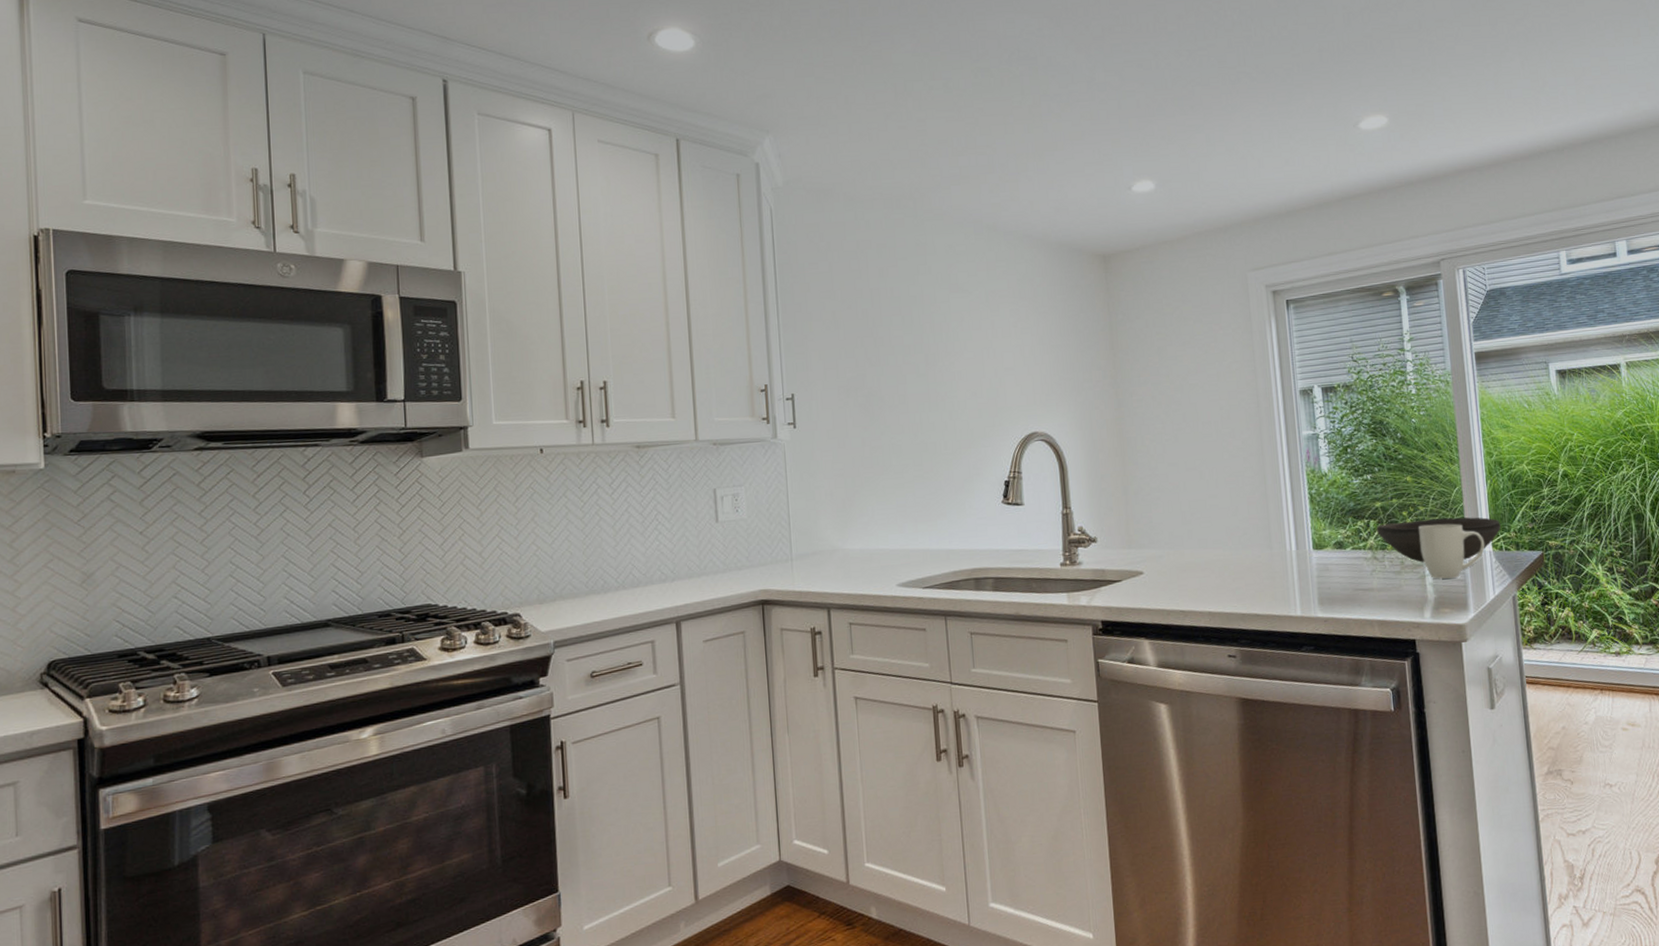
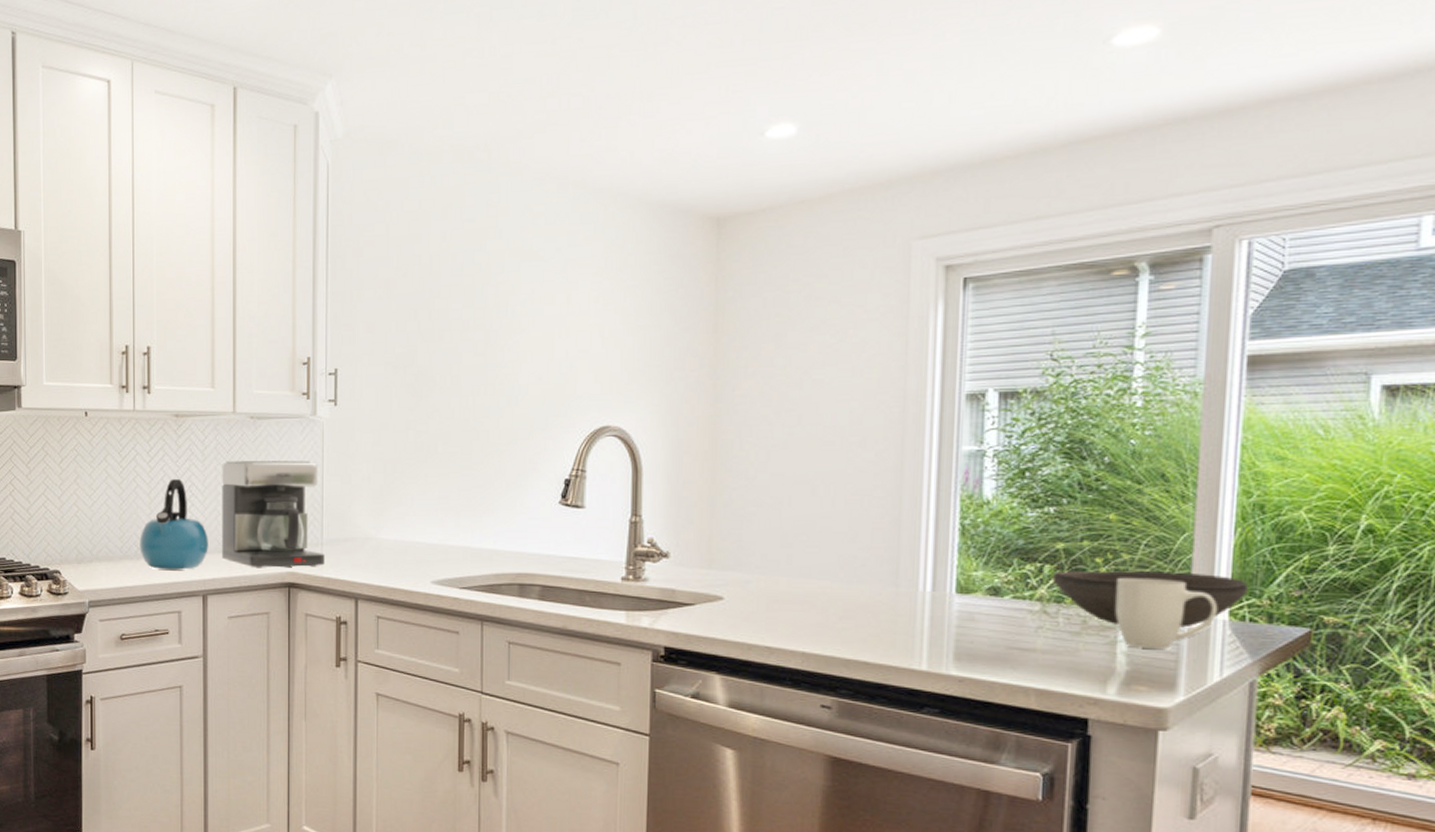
kettle: none [606,508,679,601] -> present [140,478,208,570]
coffee maker: none [687,481,796,590] -> present [222,461,325,569]

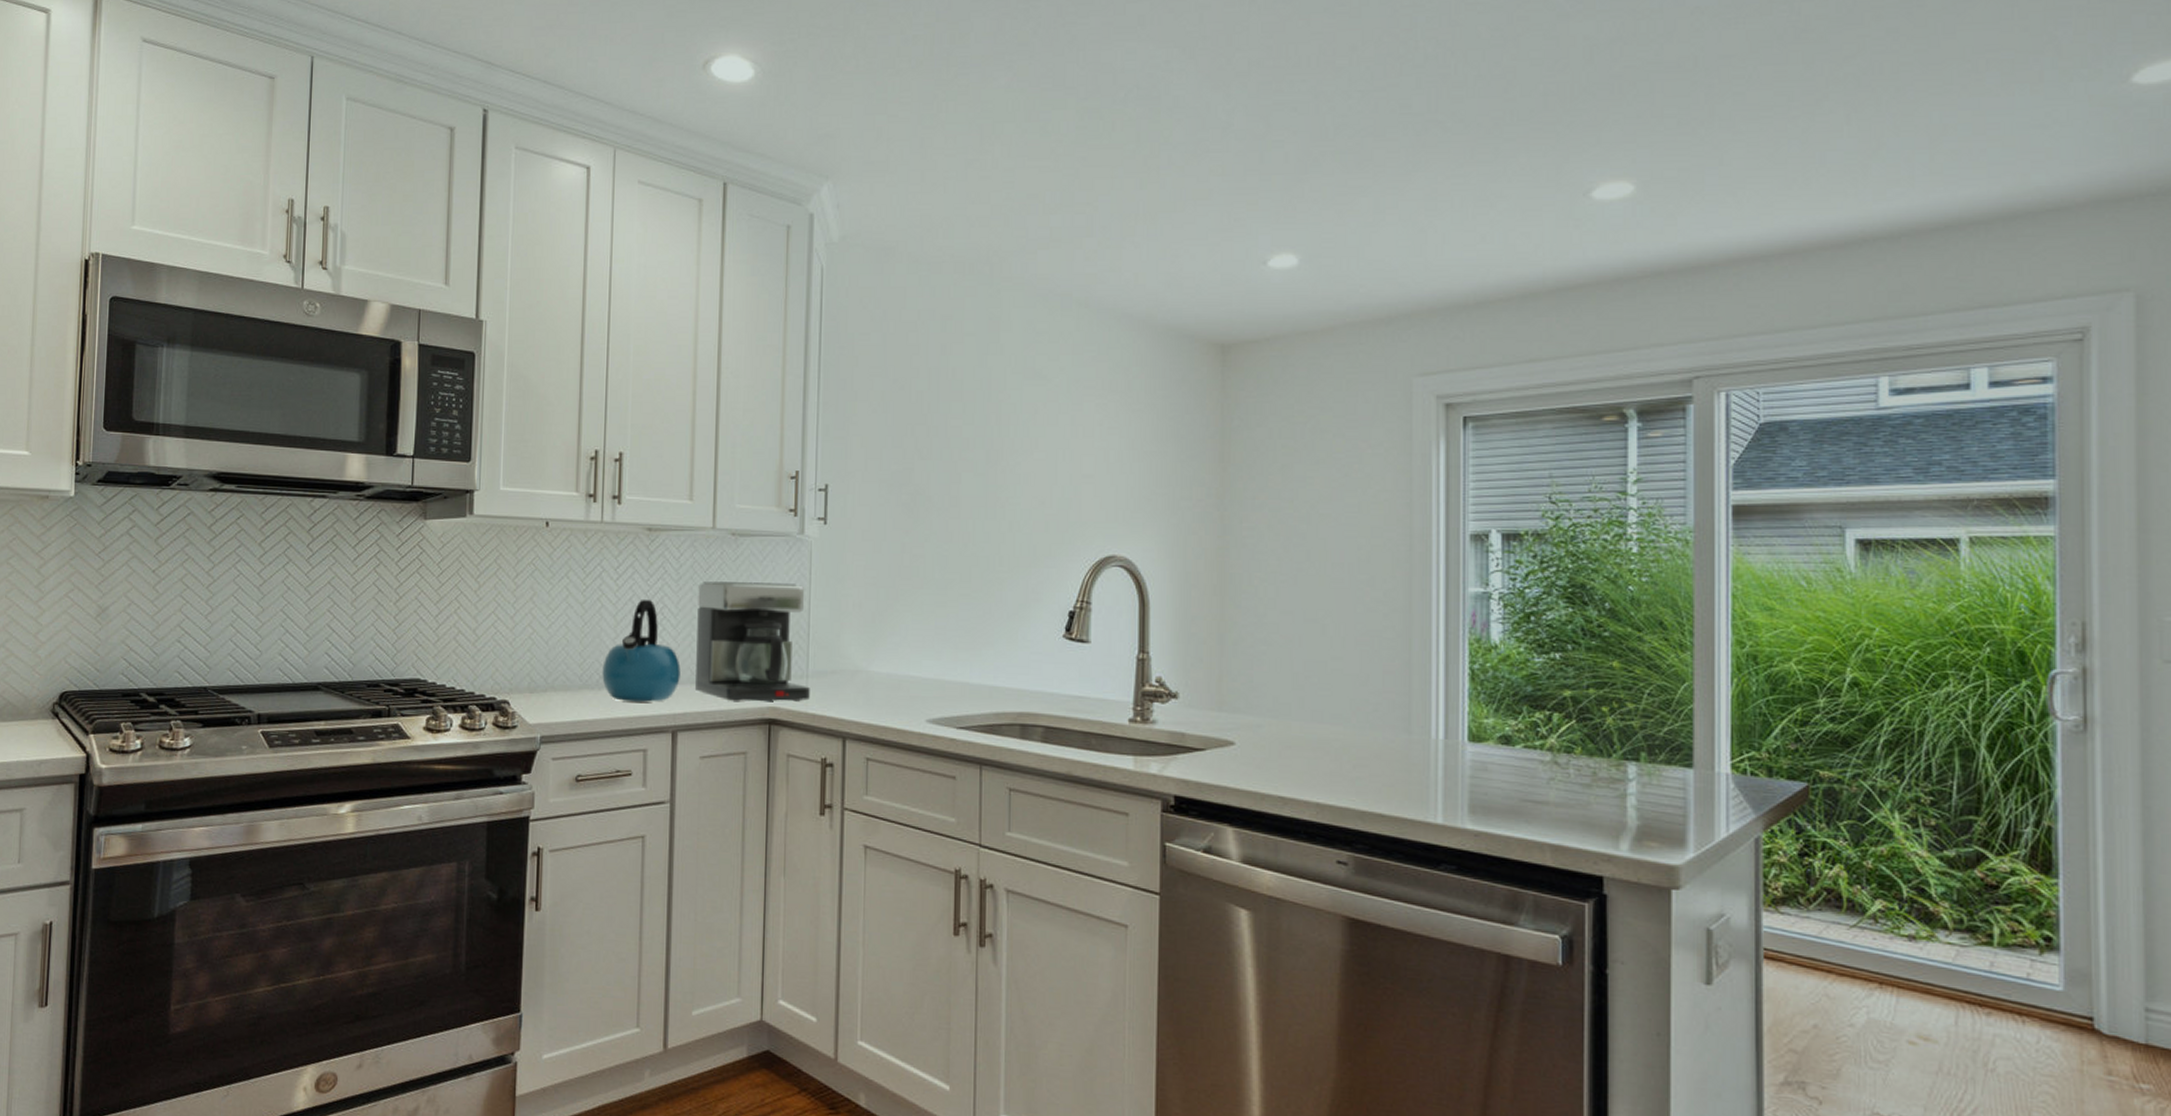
bowl: present [1051,570,1248,628] -> none [1560,719,1747,781]
mug: present [1115,577,1218,649] -> none [1623,727,1721,803]

